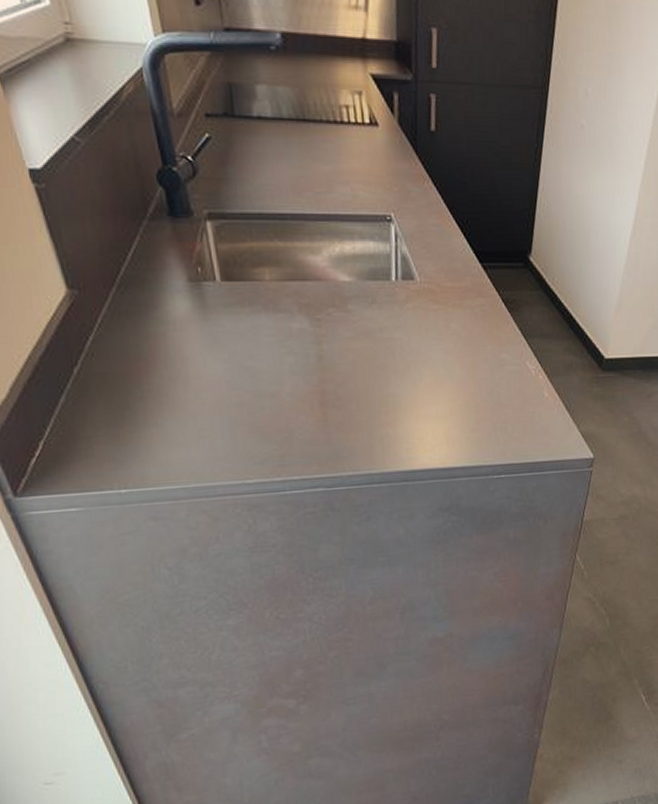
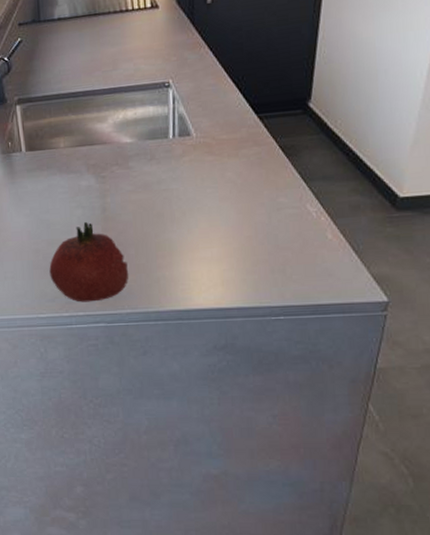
fruit: none [256,372,350,465] -> present [49,222,129,302]

